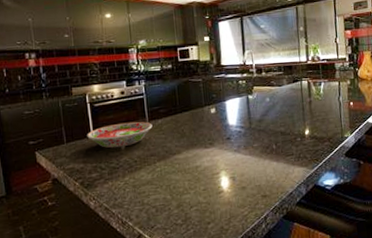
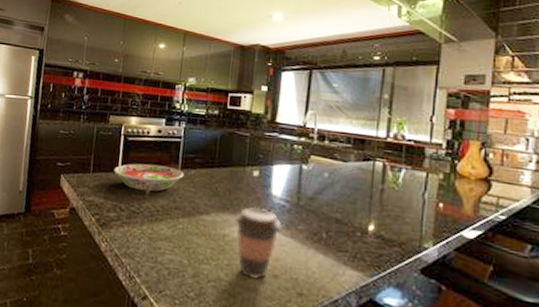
coffee cup: none [203,137,241,195] -> present [235,206,282,279]

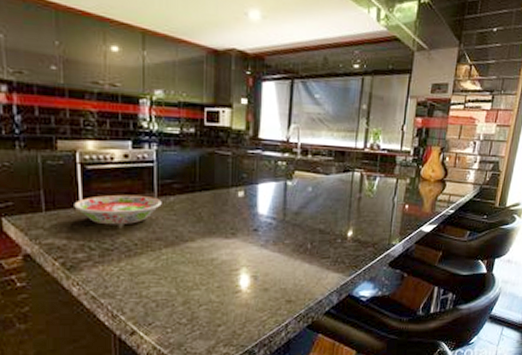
coffee cup: present [235,206,282,279] -> none [222,227,270,295]

